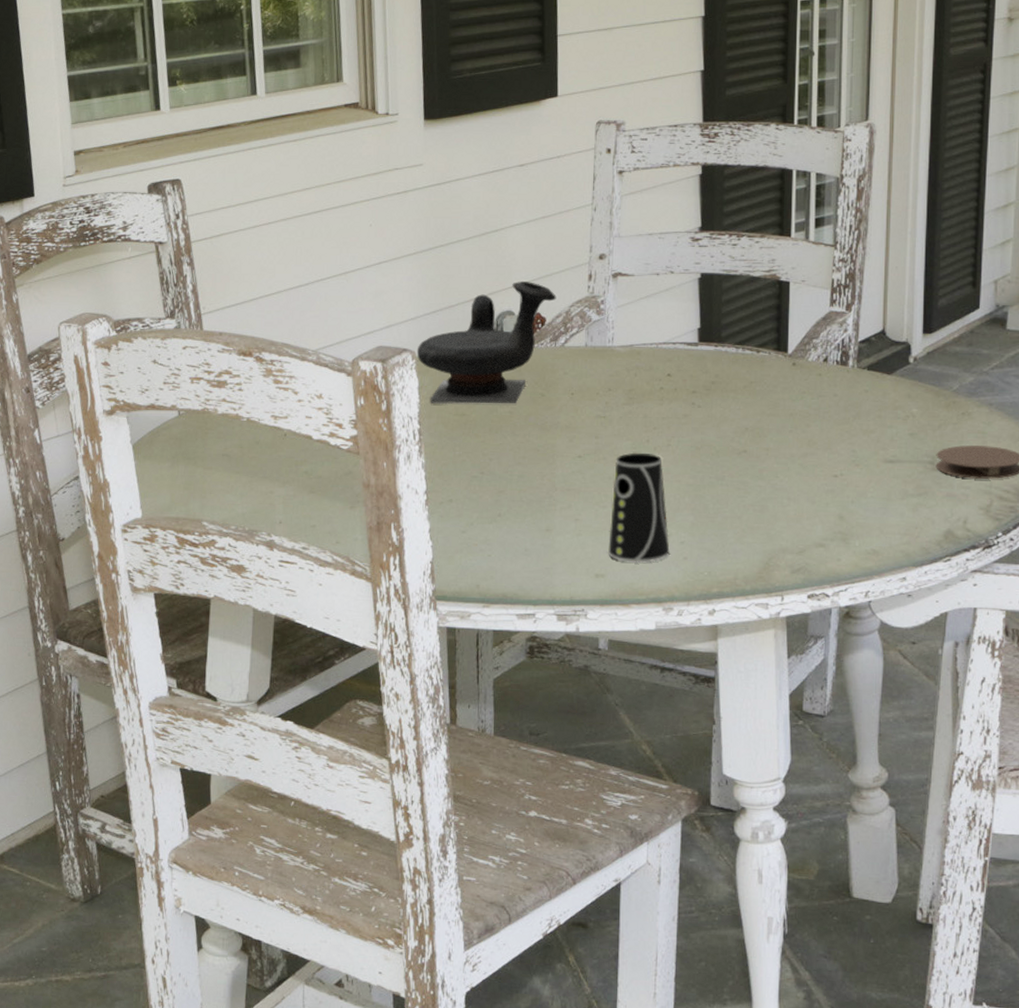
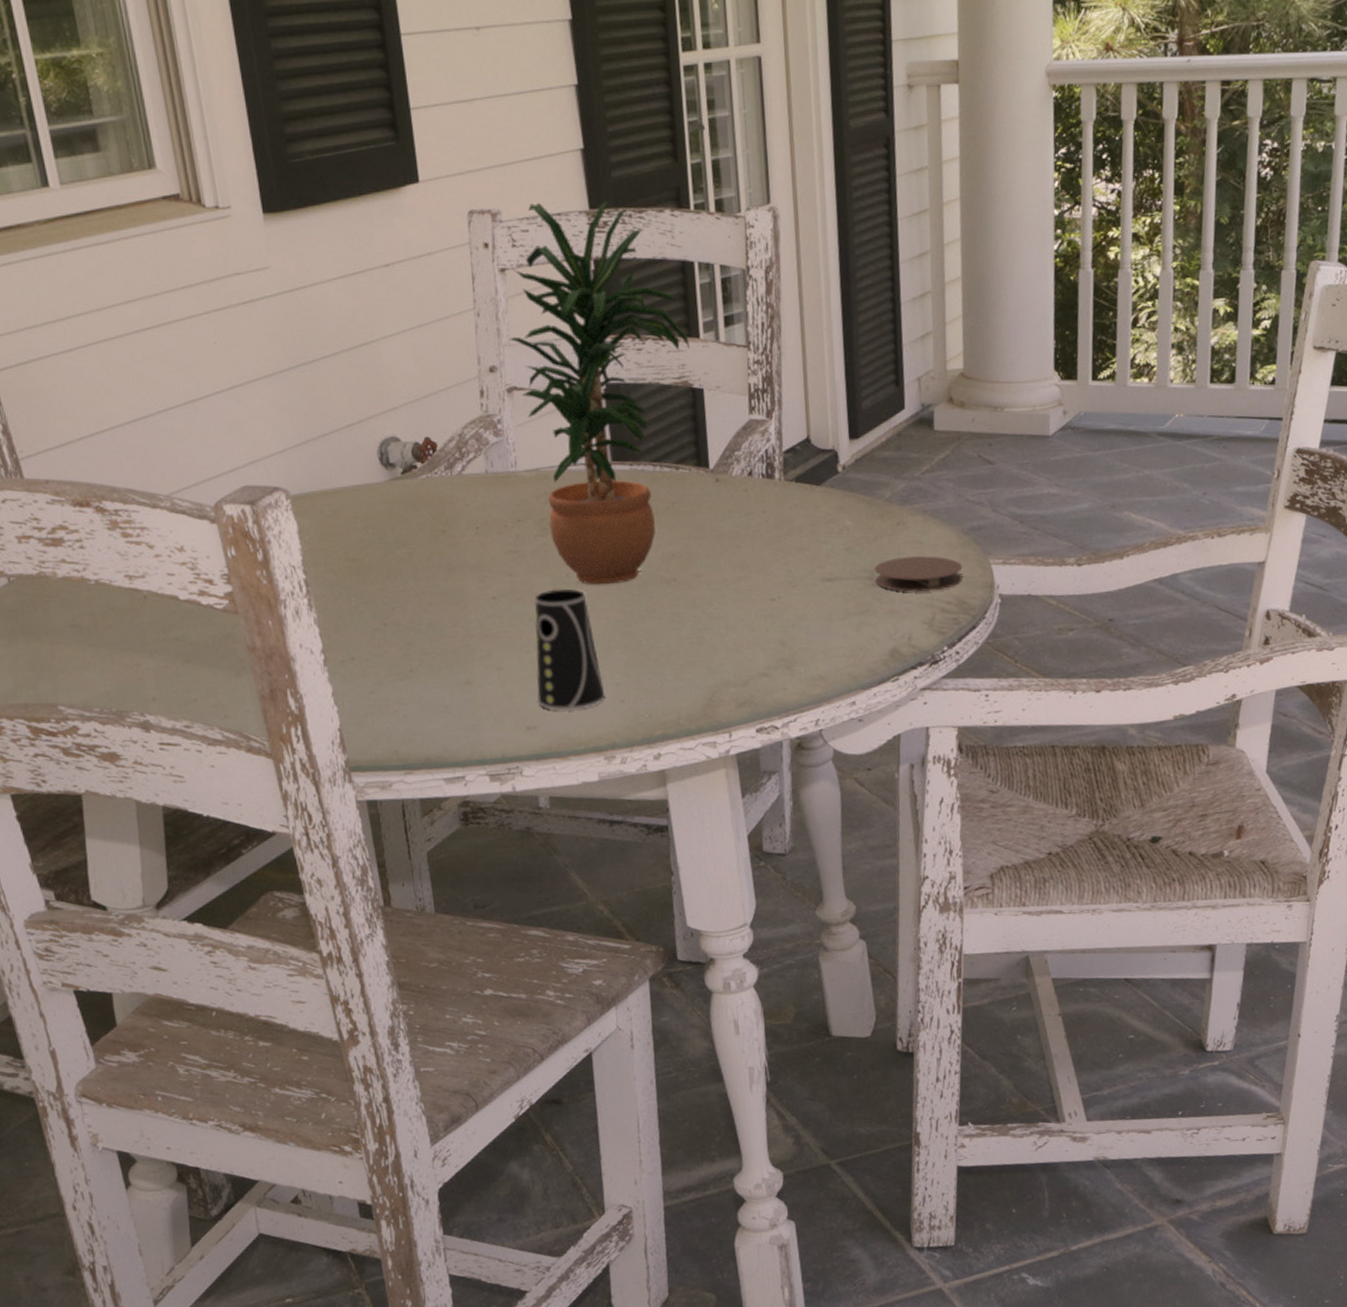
teapot: present [416,280,557,404] -> none [290,401,446,549]
potted plant: none [619,114,781,452] -> present [508,200,690,585]

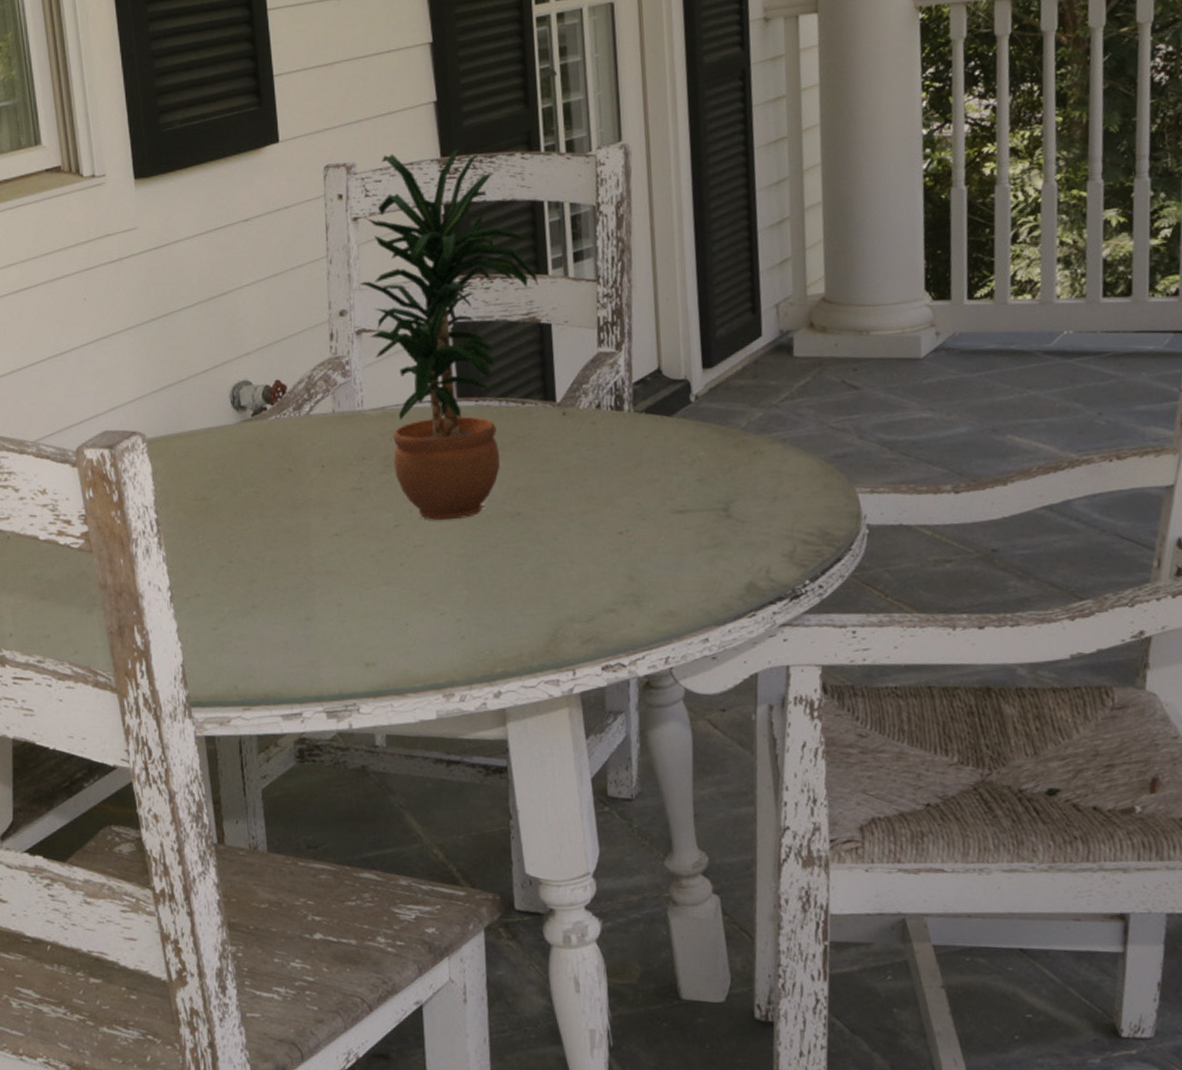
cup: present [534,588,605,711] -> none [376,524,445,648]
coaster: present [874,556,963,593] -> none [729,485,826,524]

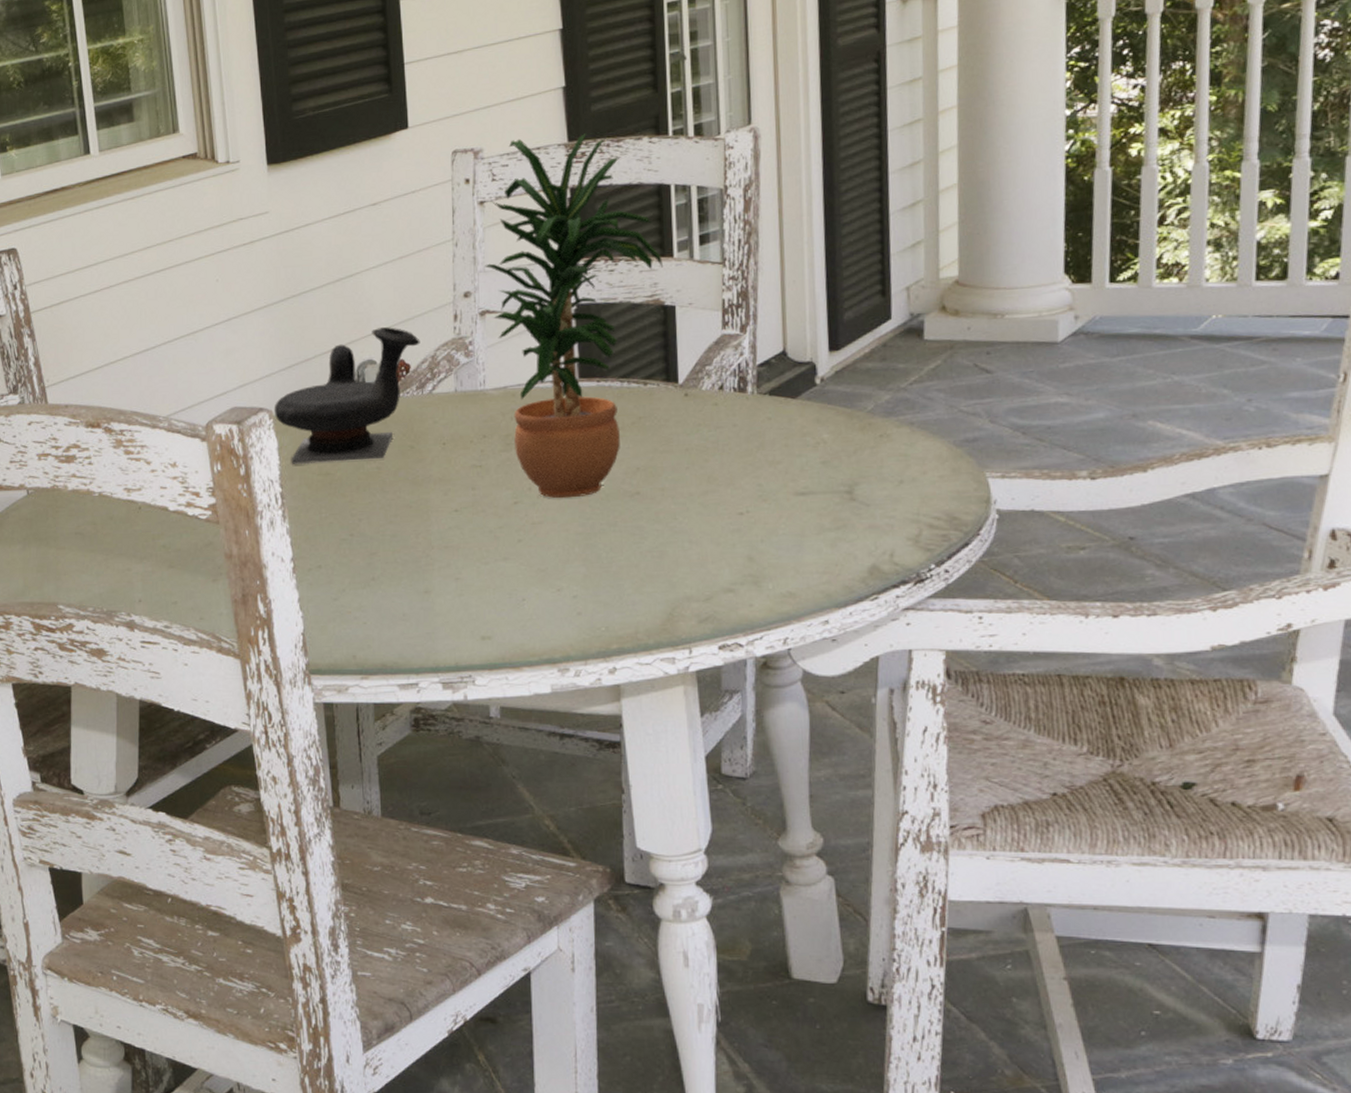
teapot: none [147,346,296,490] -> present [274,326,420,464]

